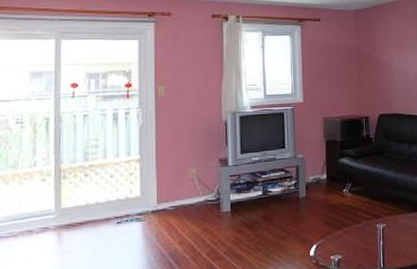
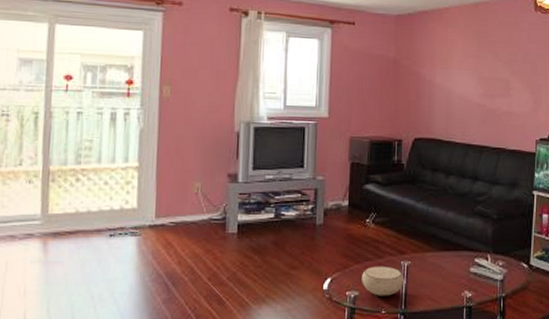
bowl: none [343,230,380,258] -> present [362,266,403,296]

